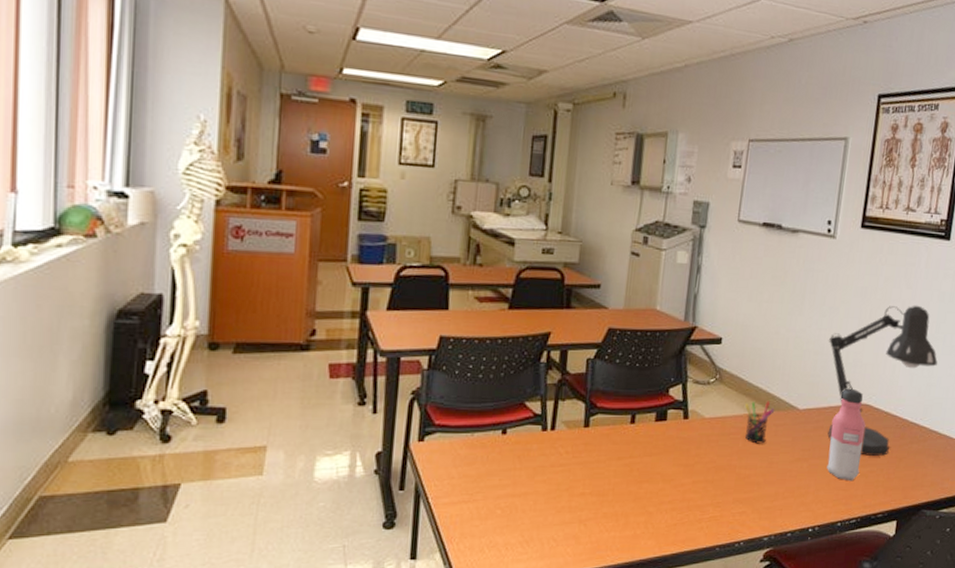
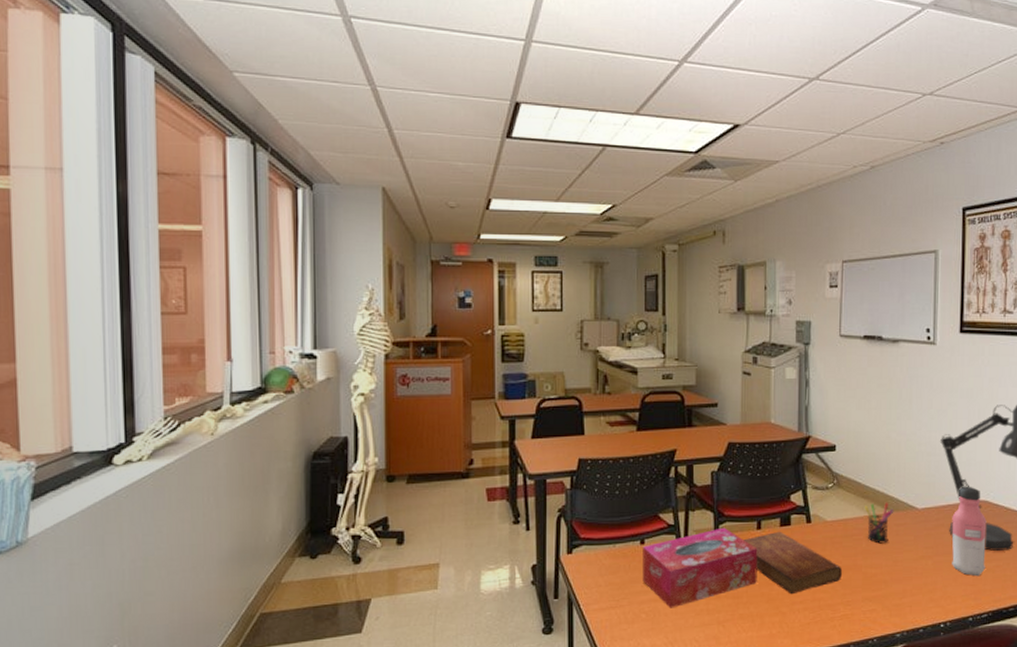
tissue box: none [501,419,629,505] -> present [642,527,758,608]
bible: none [615,426,716,494] -> present [743,531,843,595]

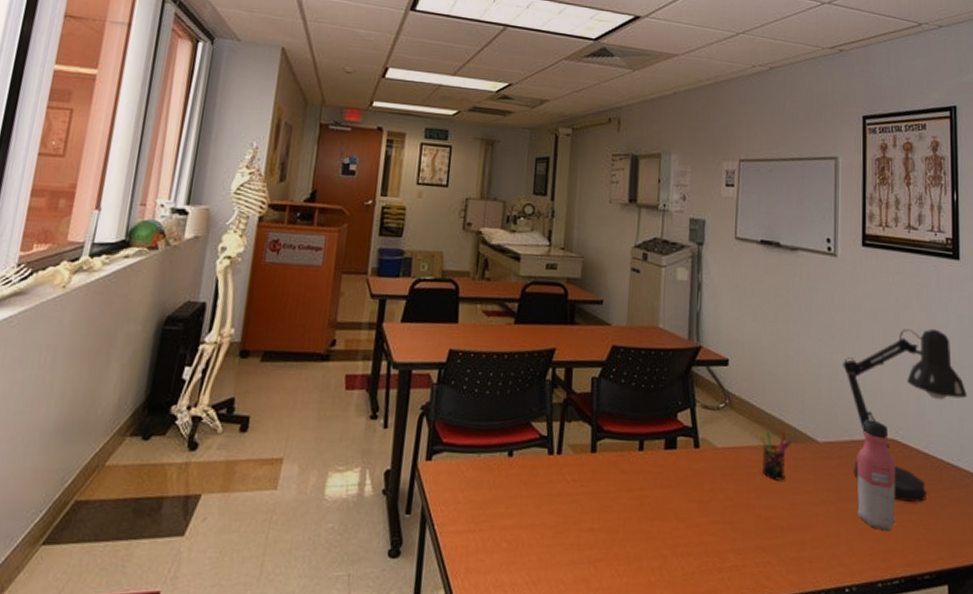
tissue box: present [642,527,758,608] -> none [507,444,639,539]
bible: present [743,531,843,595] -> none [623,454,734,535]

